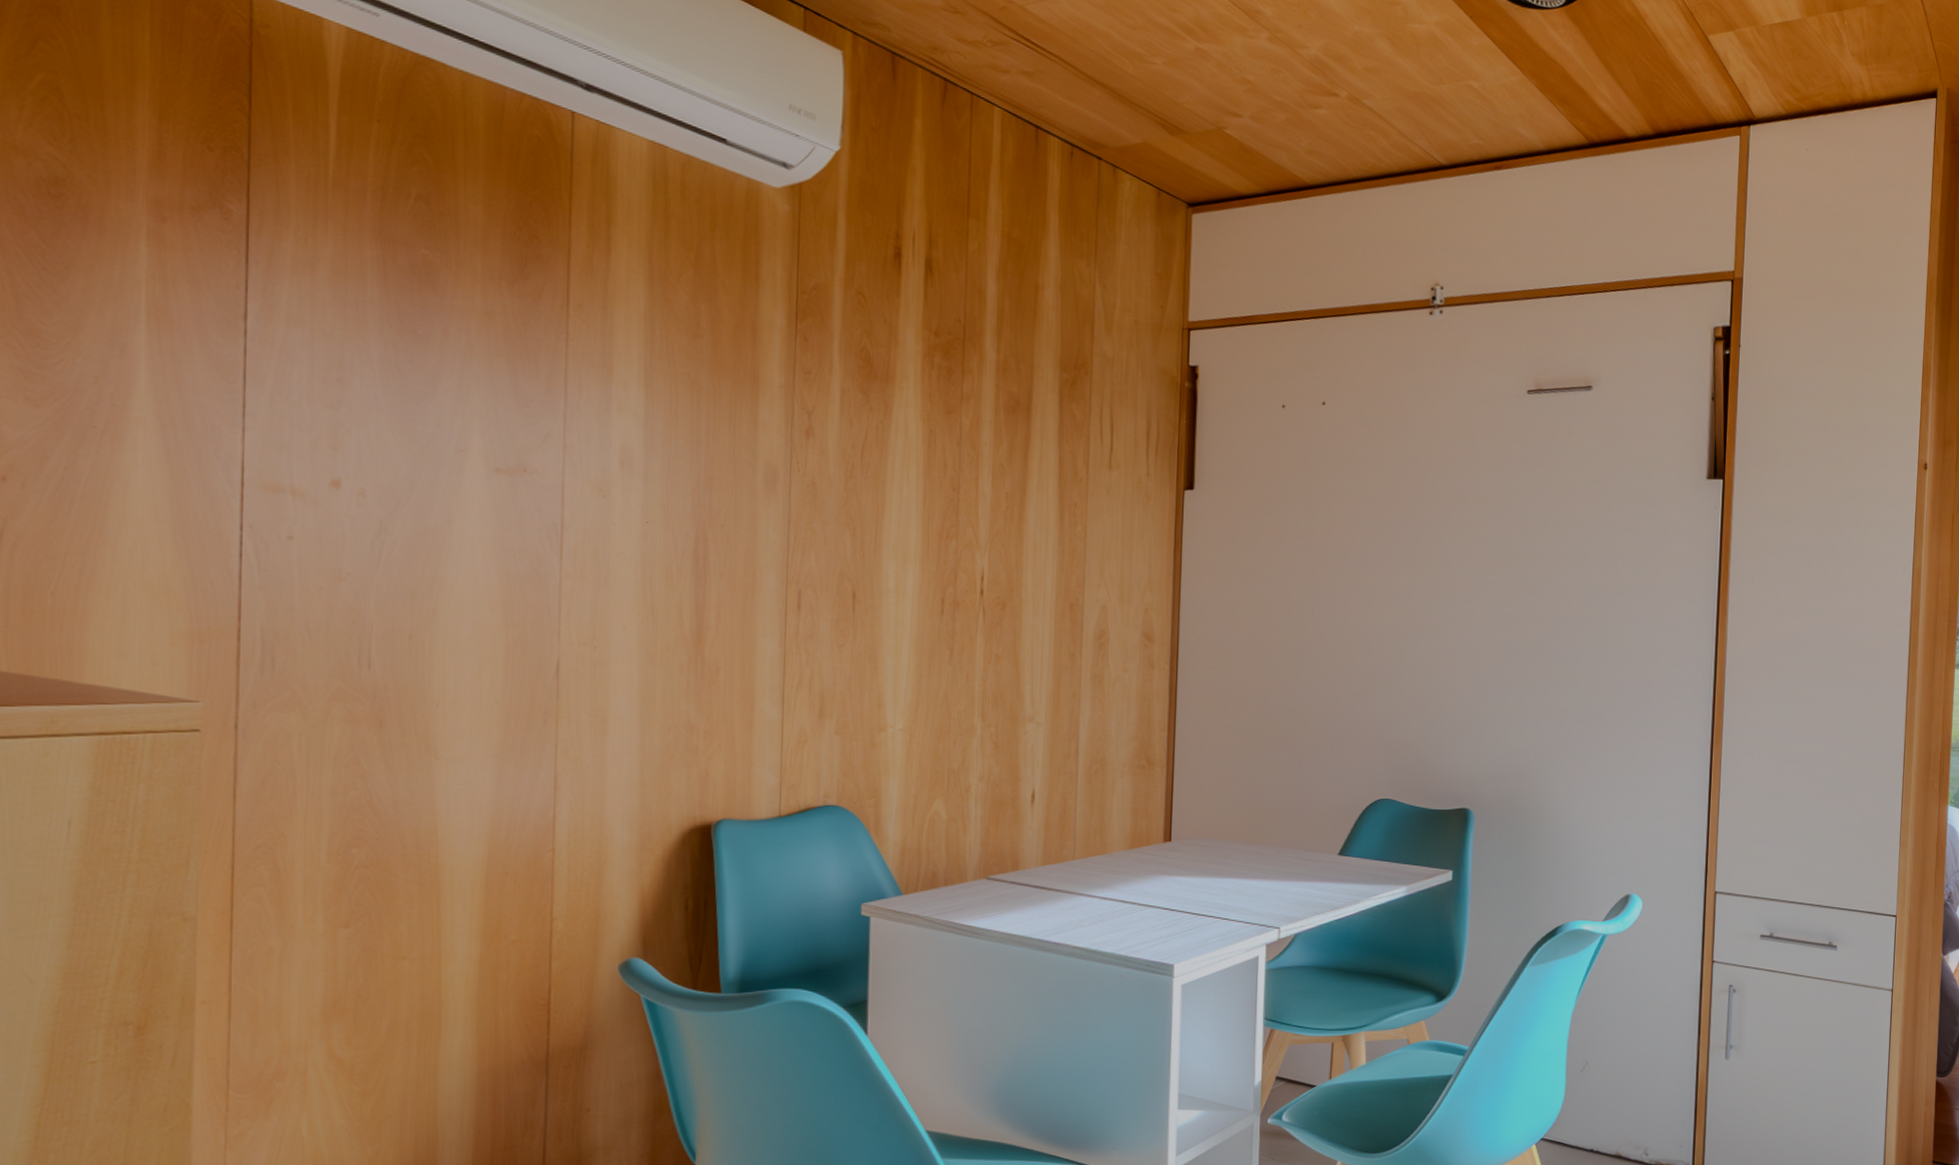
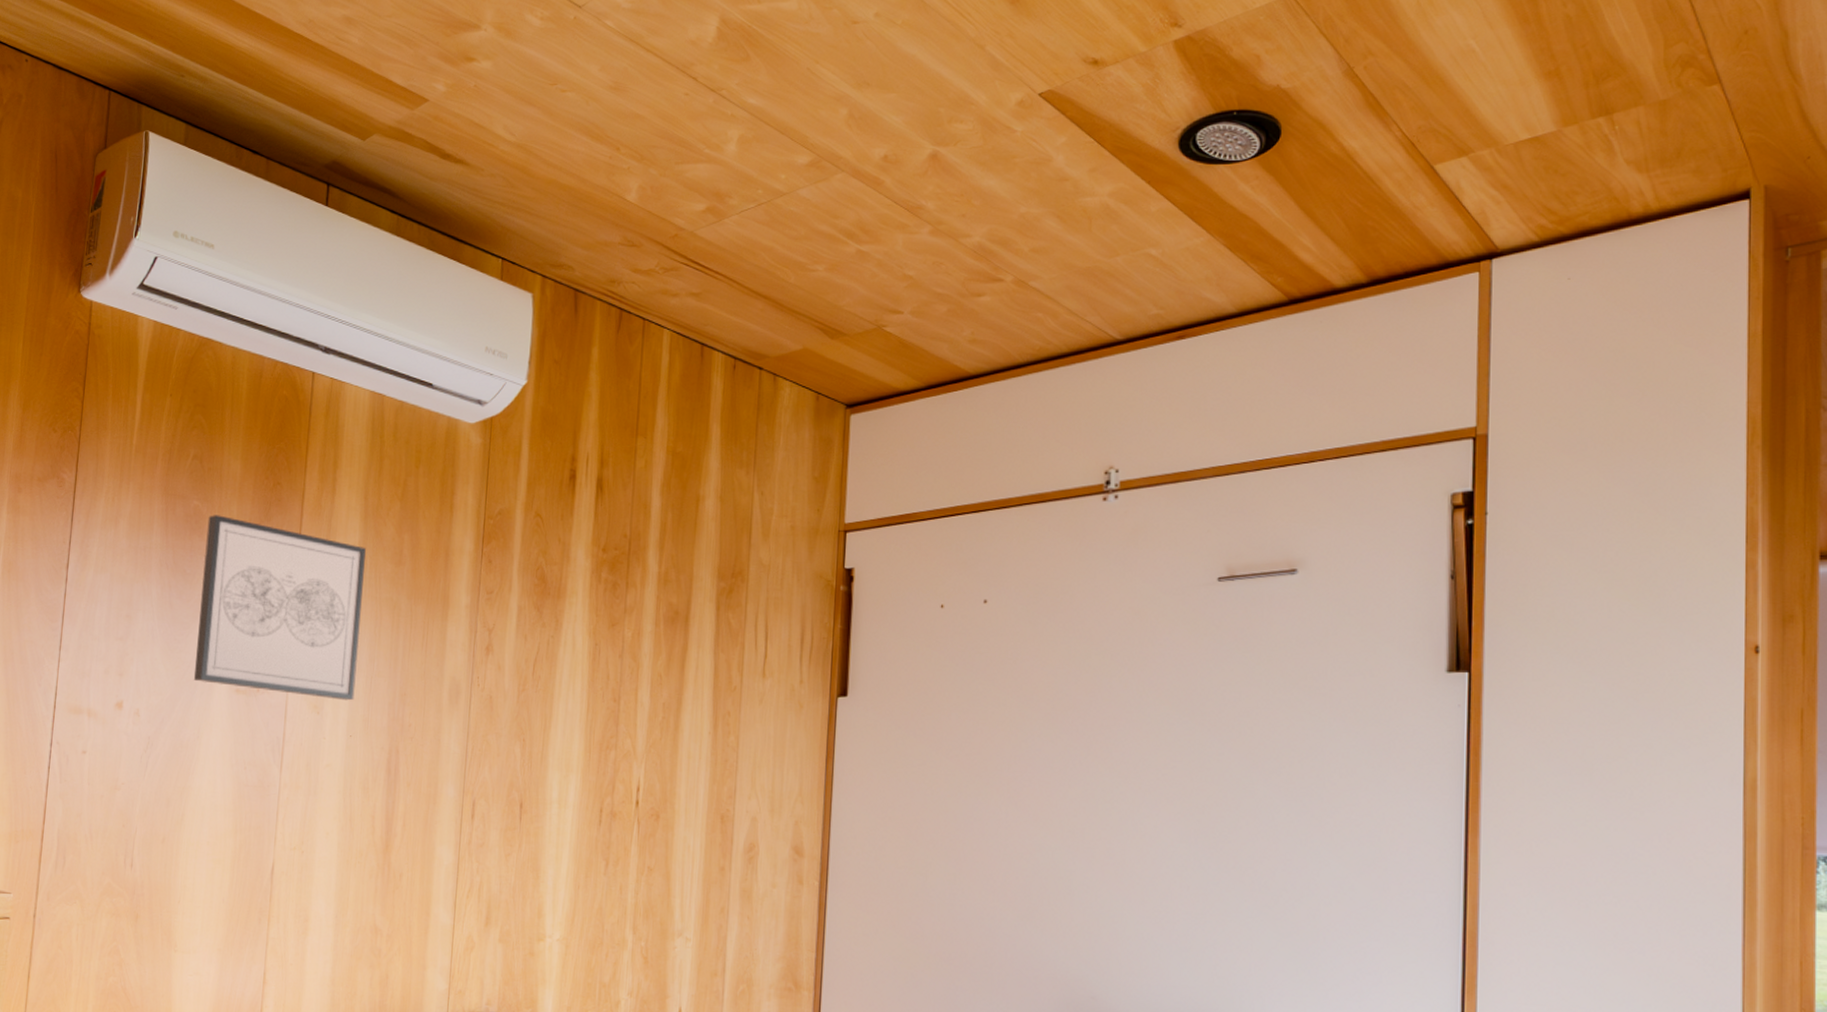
wall art: none [436,267,653,484] -> present [193,515,366,701]

